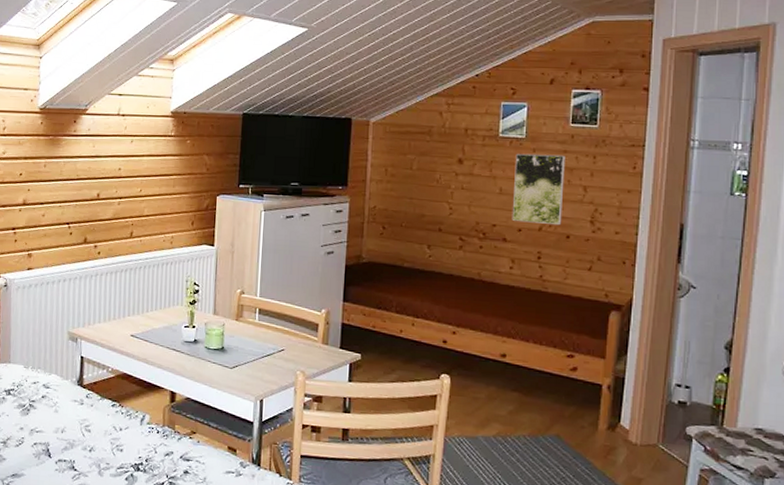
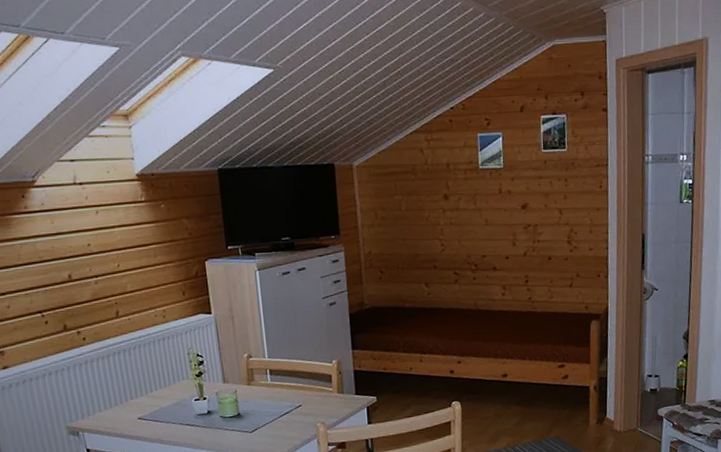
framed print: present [512,153,565,226] -> none [496,181,543,250]

